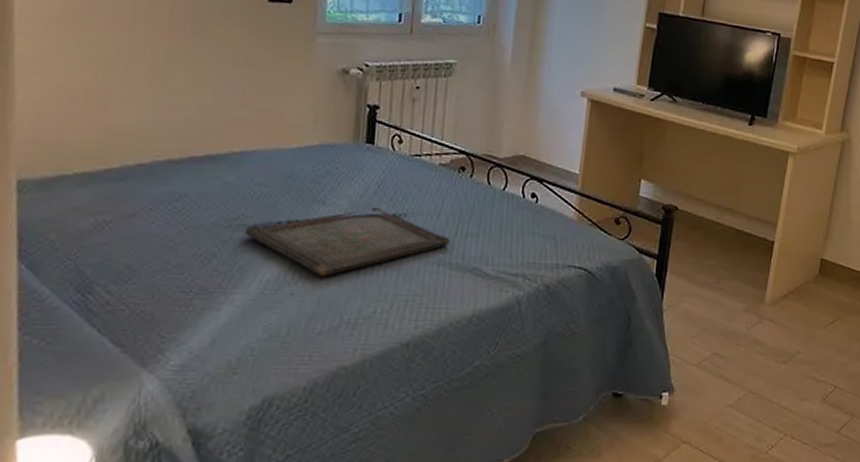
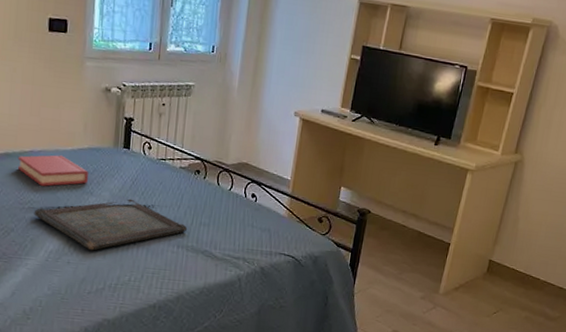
hardback book: none [223,155,319,196] -> present [17,155,88,186]

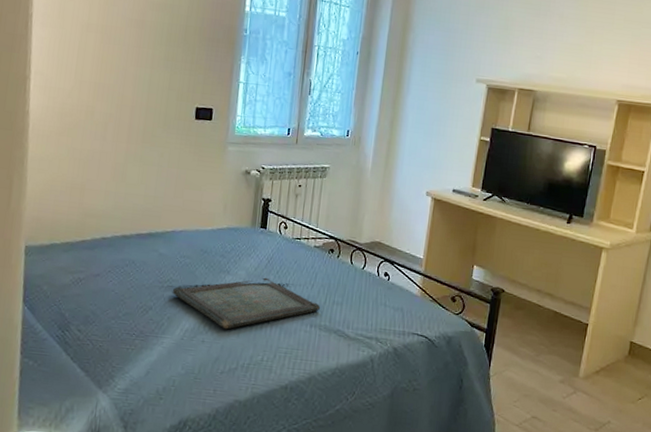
hardback book: present [17,155,88,186] -> none [160,234,226,265]

